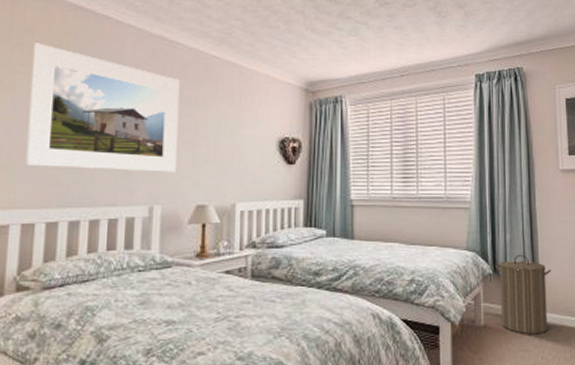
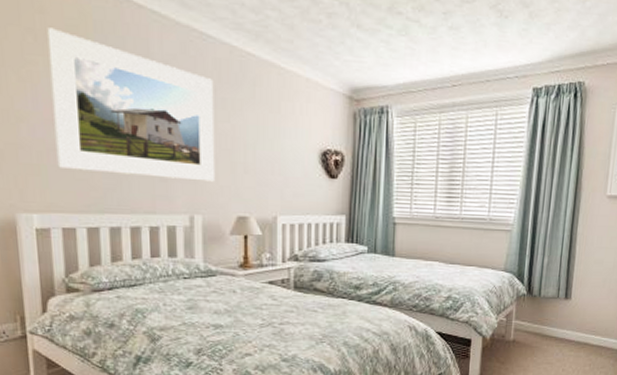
laundry hamper: present [495,254,551,335] -> none [530,277,583,350]

